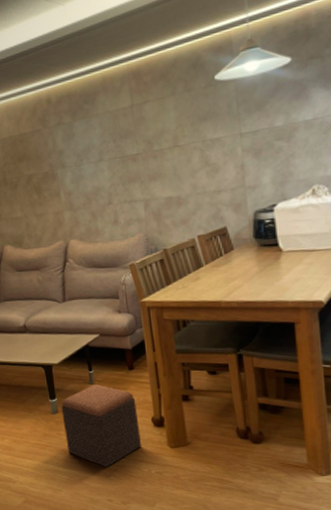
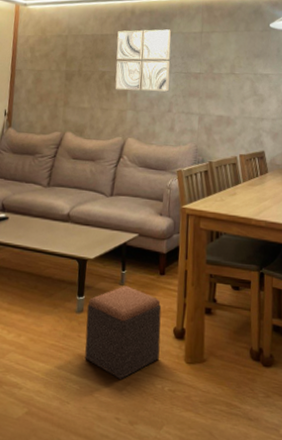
wall art: none [36,111,106,192] -> present [115,29,171,92]

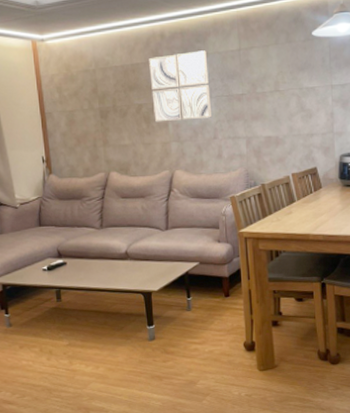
footstool: present [85,286,162,380] -> none [158,311,233,393]

